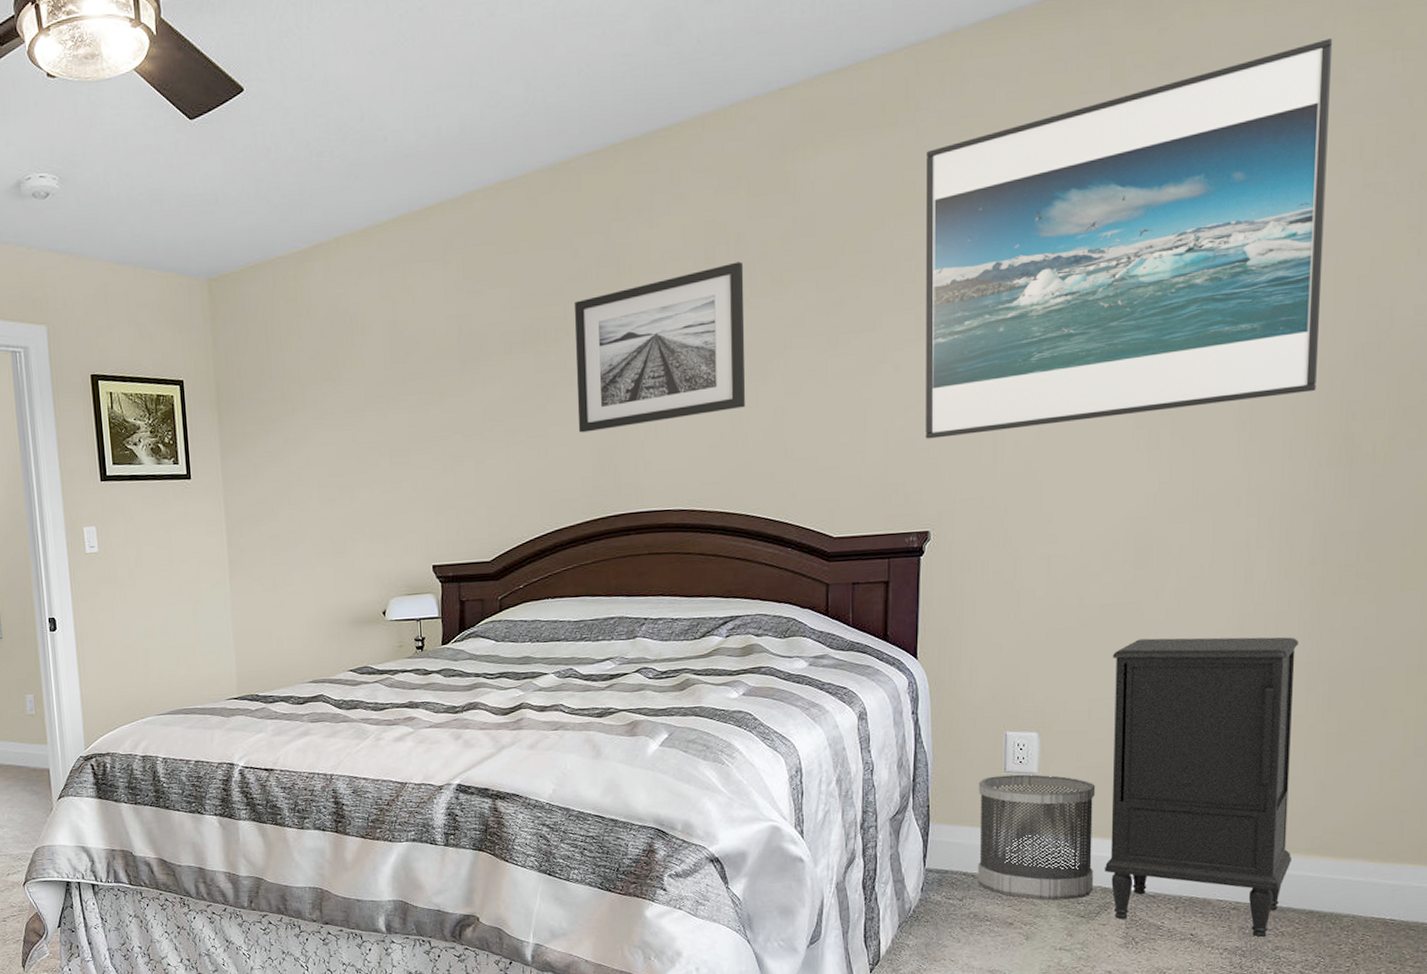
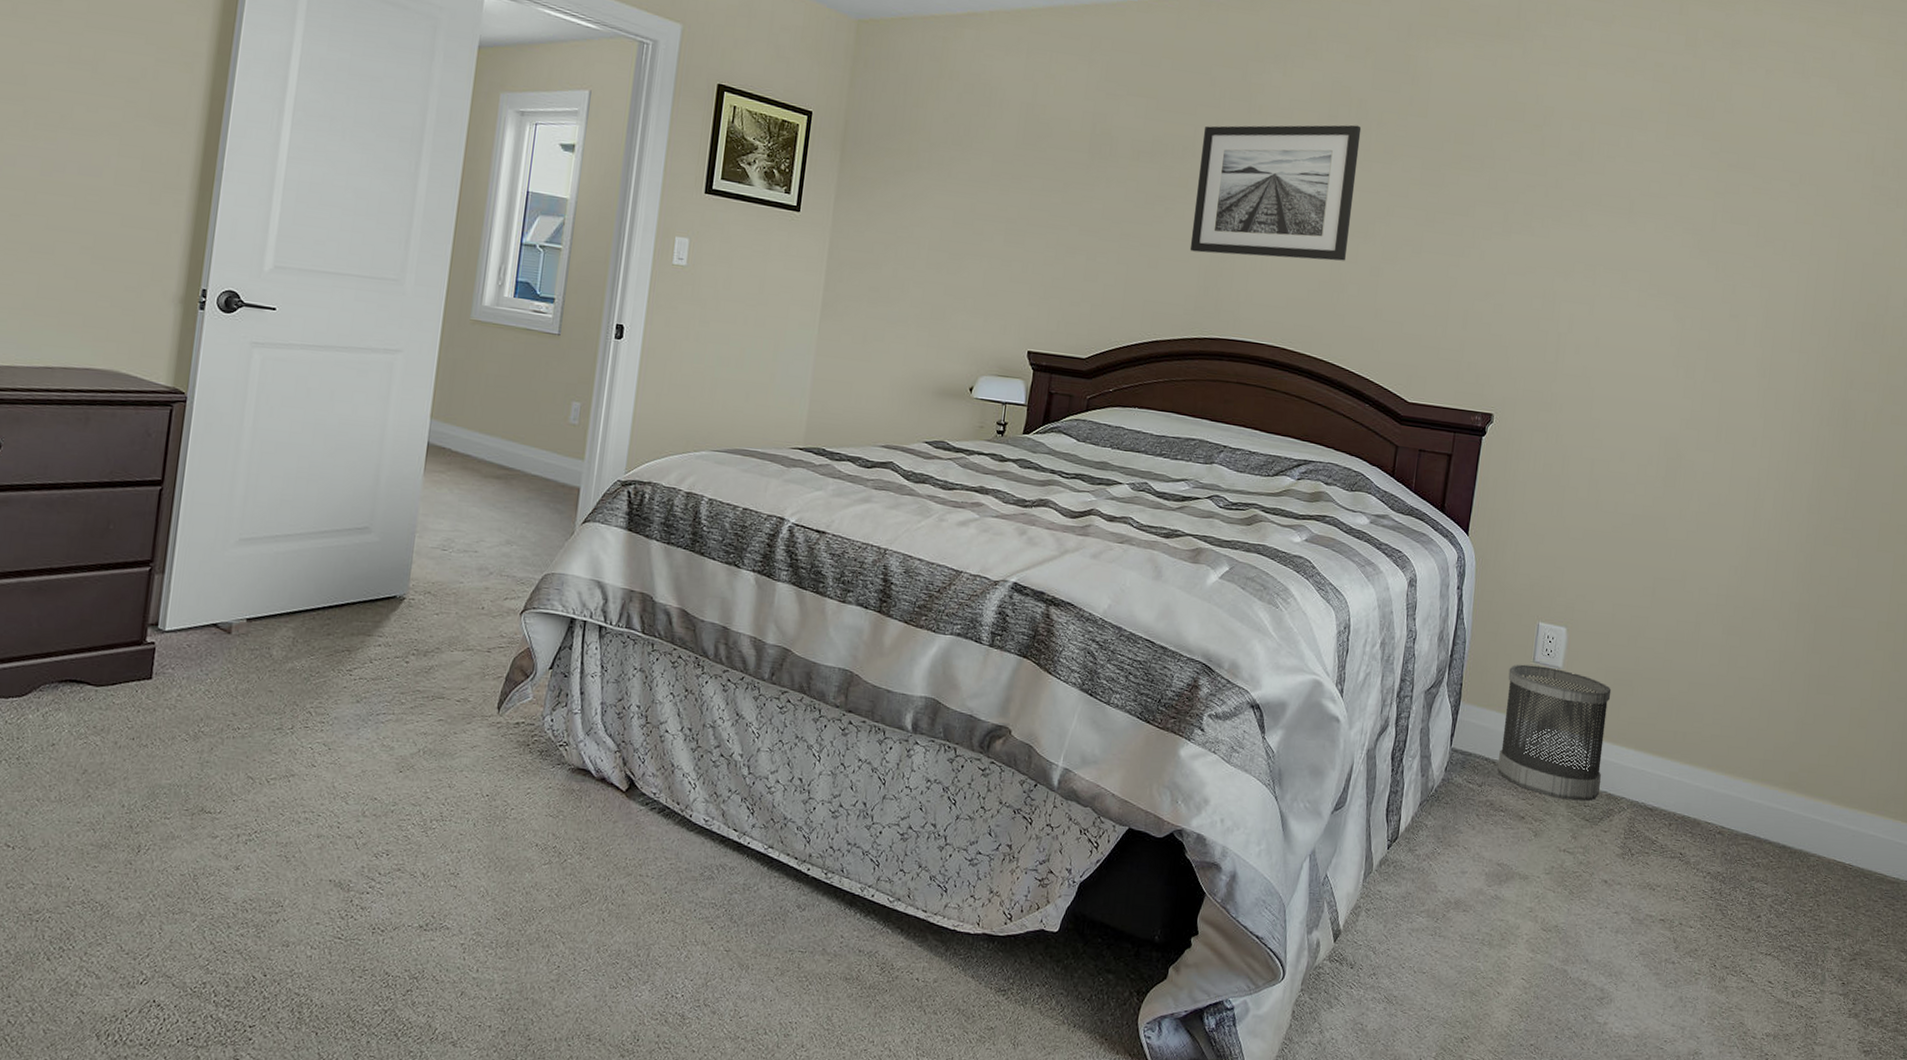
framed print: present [925,38,1333,439] -> none [1500,57,1858,356]
nightstand: present [1105,637,1299,938] -> none [1611,554,1793,867]

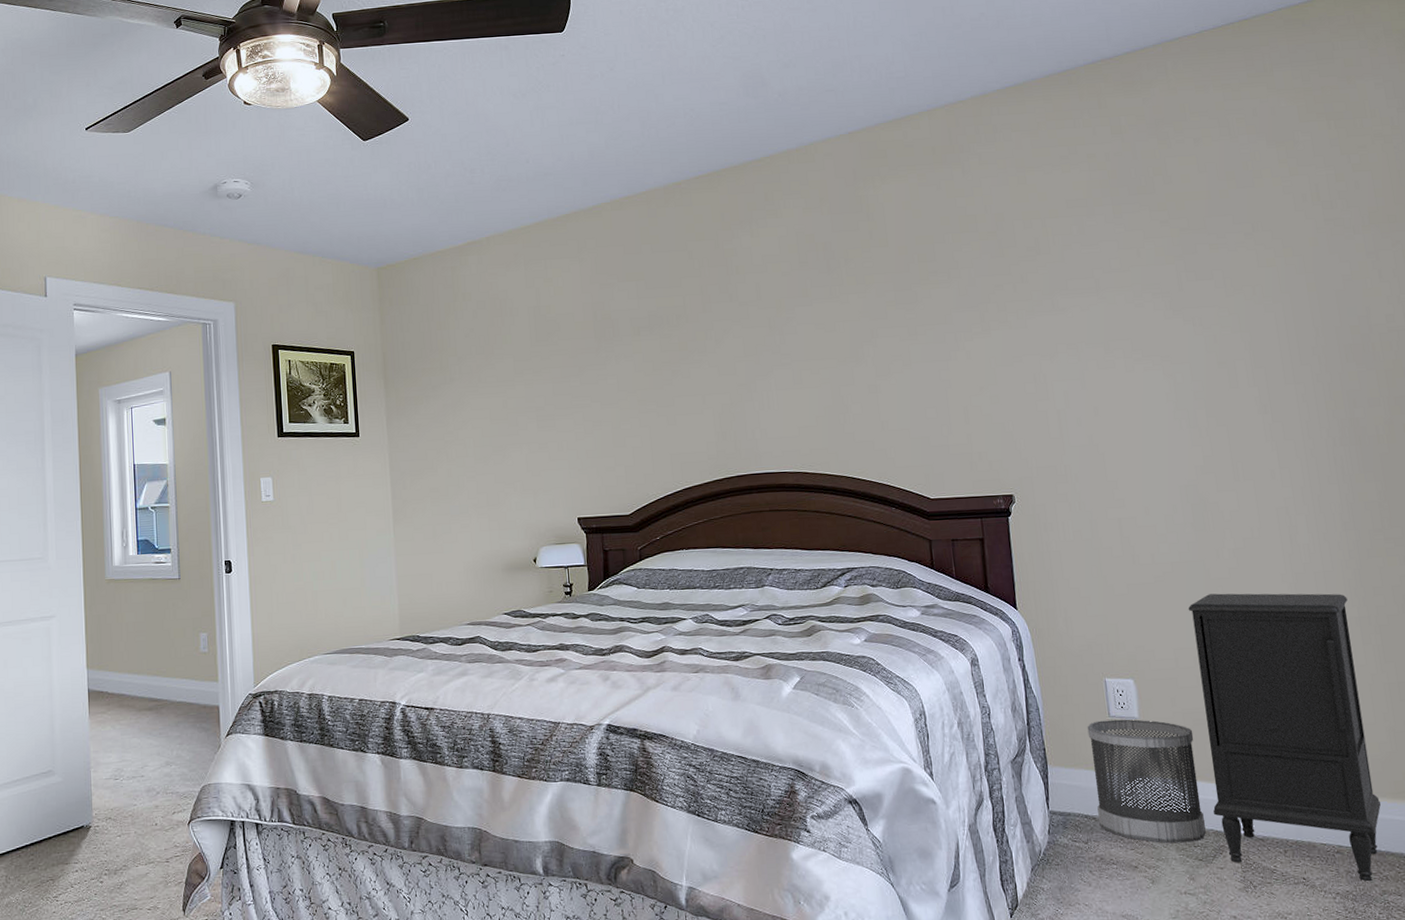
wall art: present [1189,125,1362,261] -> none [691,265,843,404]
nightstand: none [1611,554,1793,867] -> present [1188,593,1381,882]

